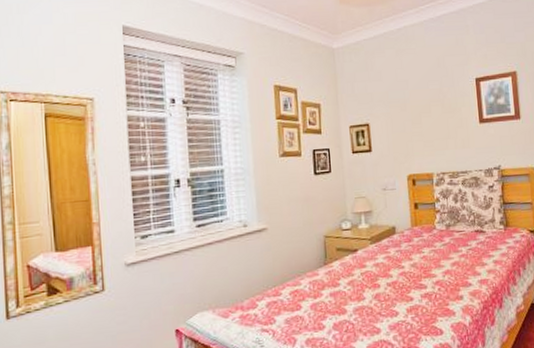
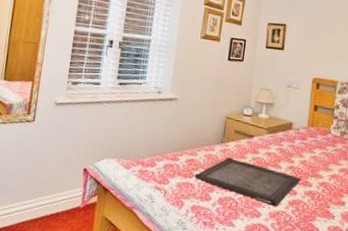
serving tray: none [302,278,416,318] -> present [194,157,302,206]

